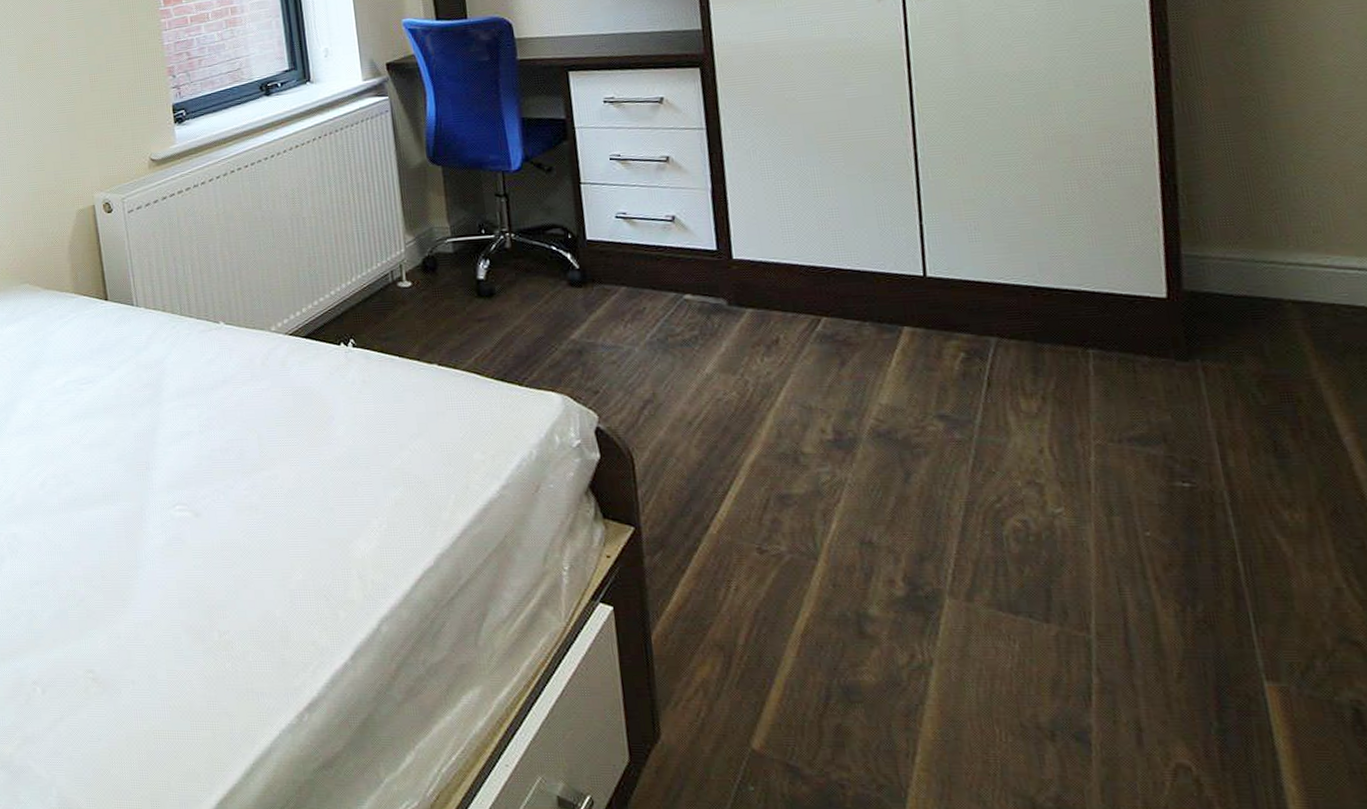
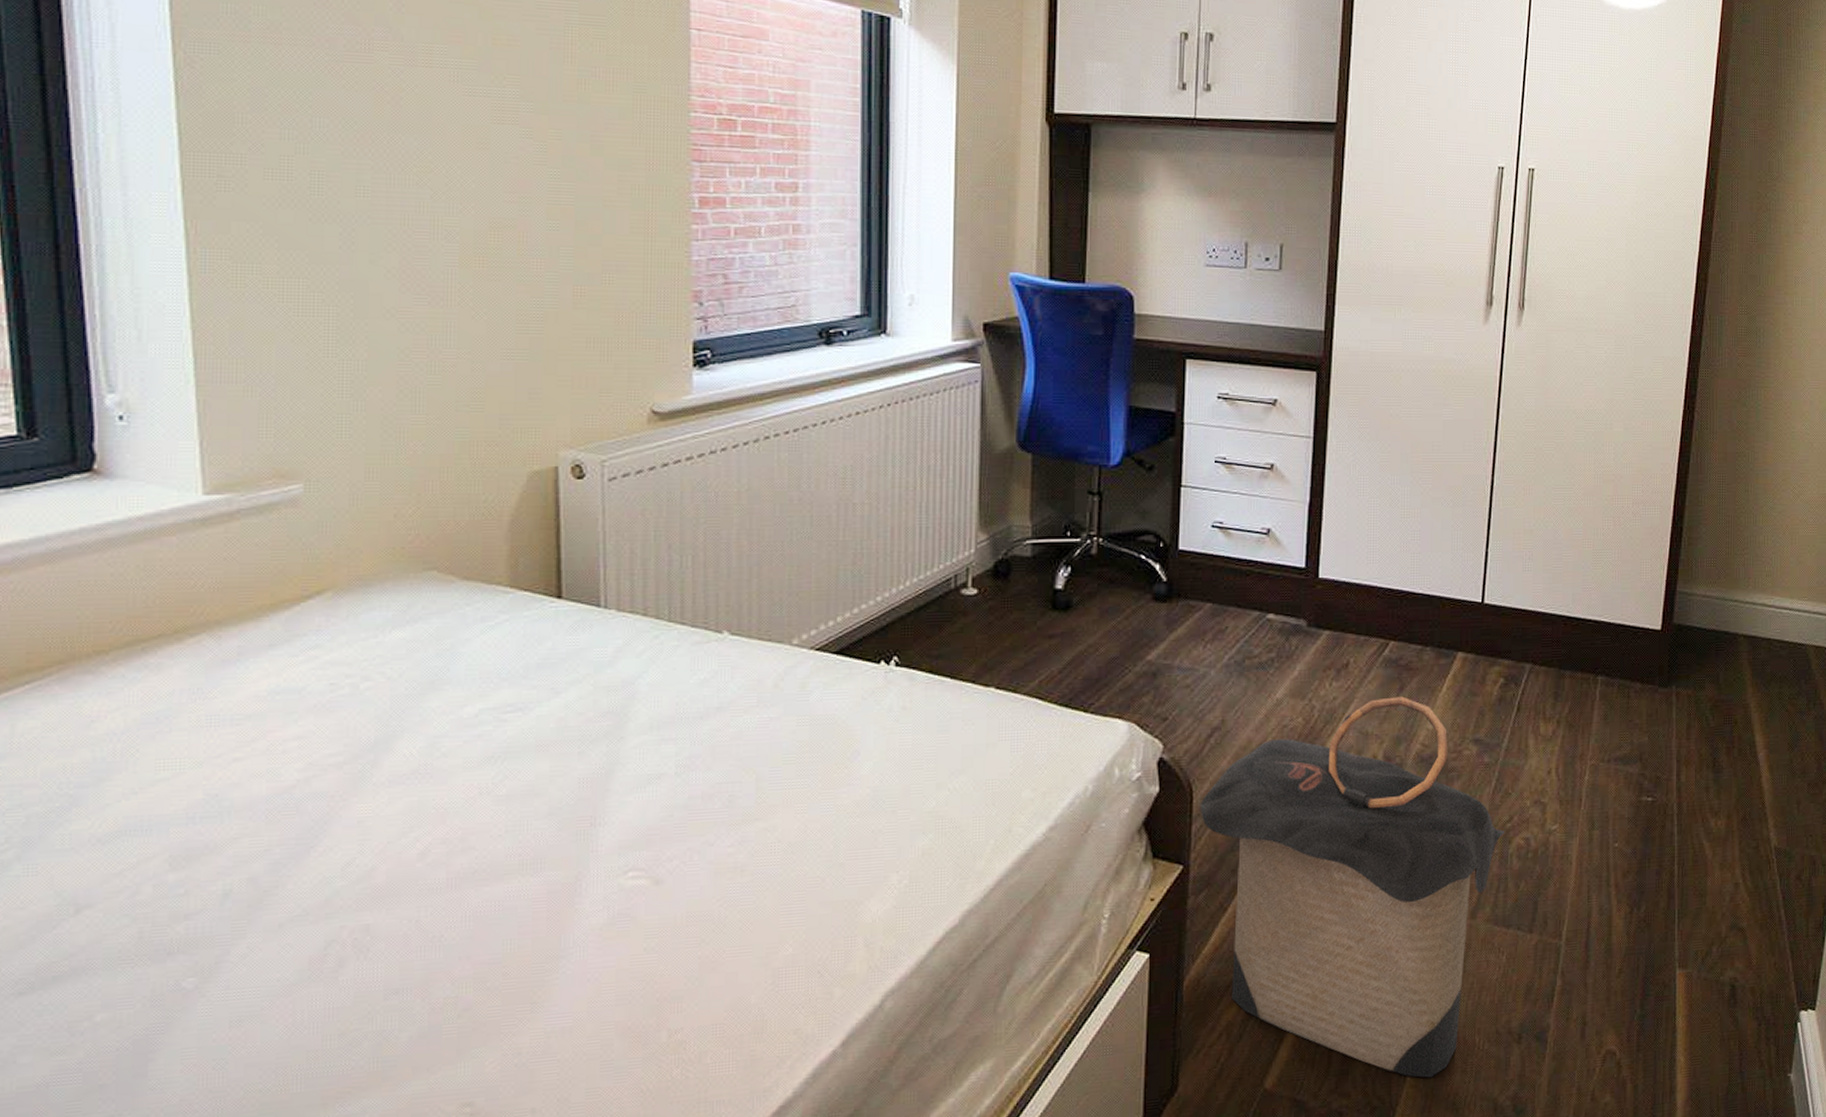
laundry hamper: none [642,371,995,764] -> present [1199,696,1505,1078]

